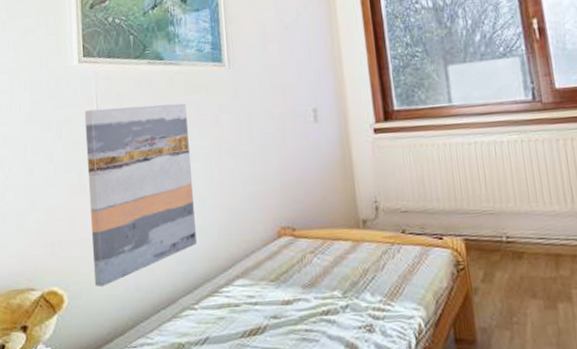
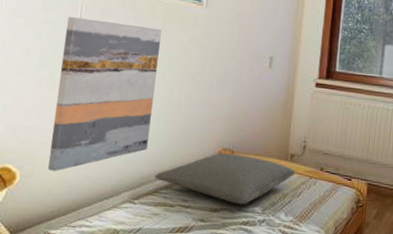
pillow: none [211,230,372,291] -> present [154,153,295,205]

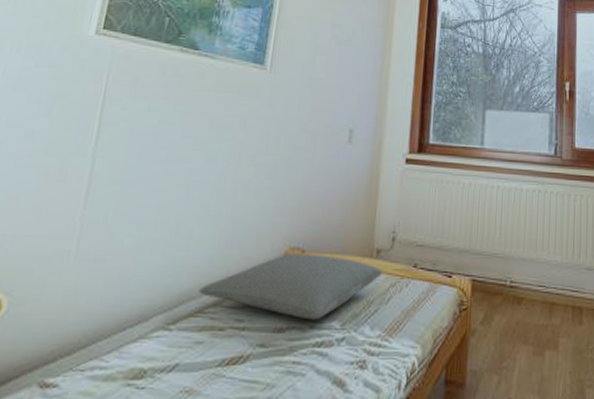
wall art: present [47,17,161,172] -> none [48,88,213,295]

